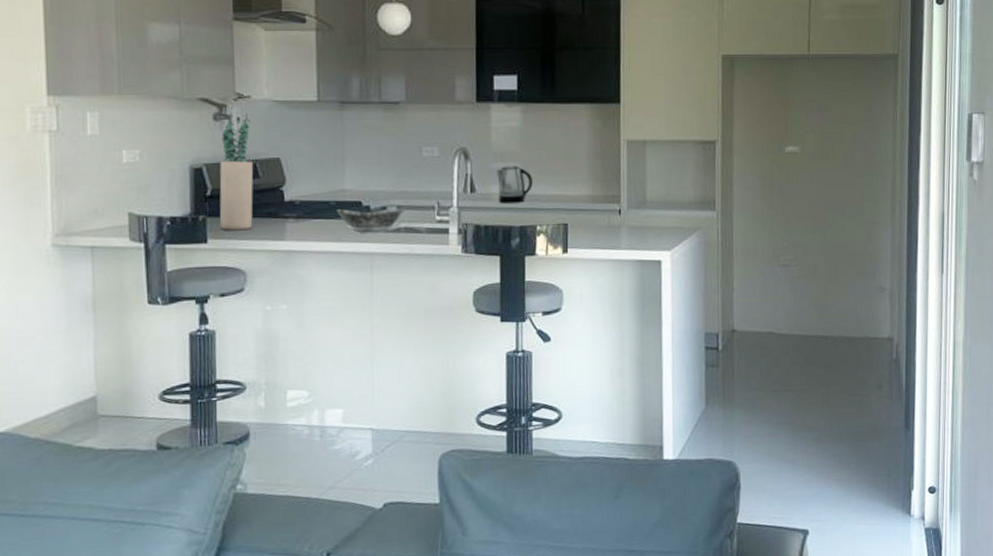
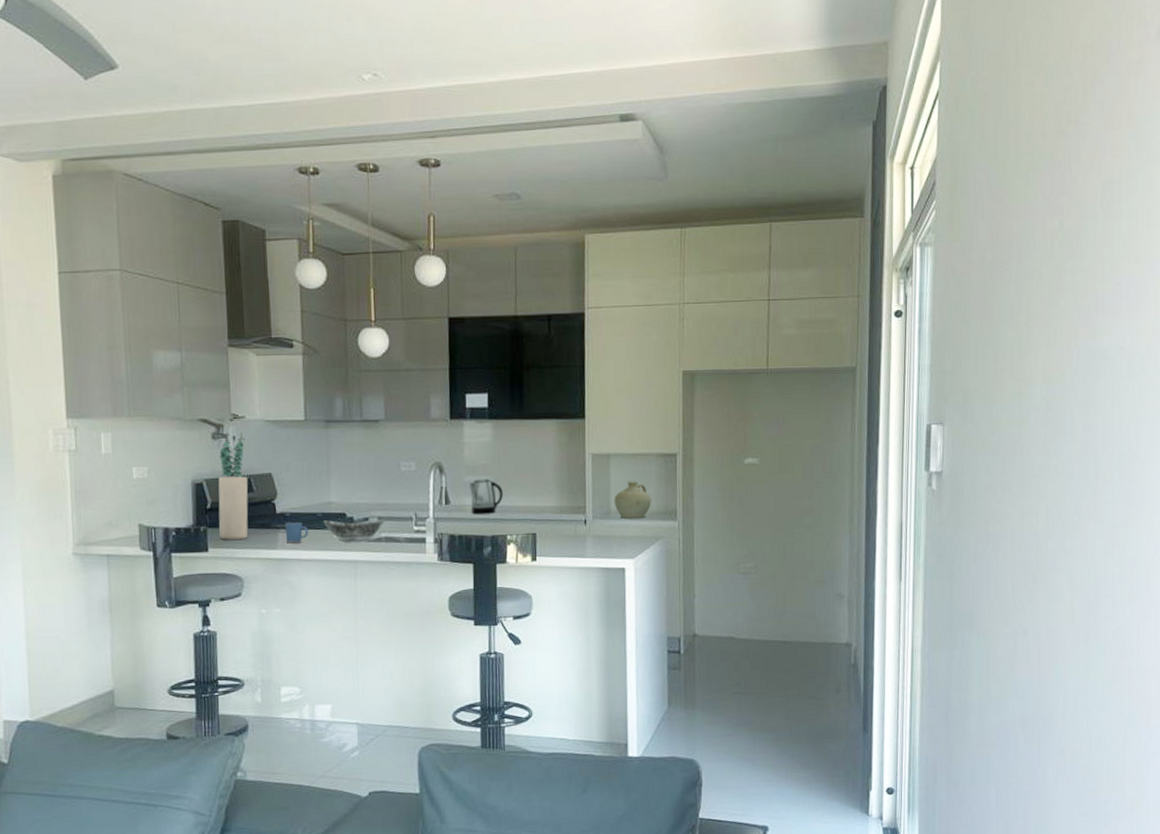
mug: none [293,210,320,234] -> present [284,521,308,544]
ceramic jug: none [650,169,690,209] -> present [614,481,652,519]

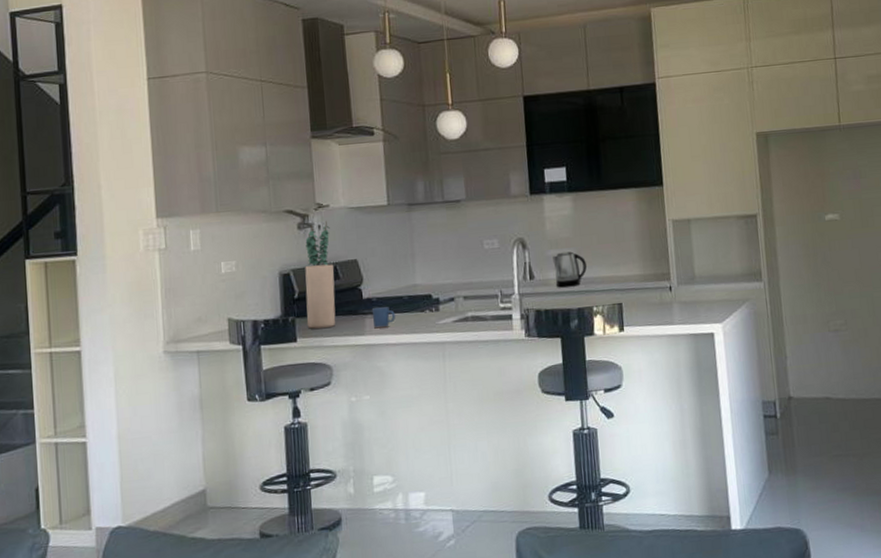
bowl: present [323,520,385,542] -> none [409,300,471,324]
ceramic jug: present [614,481,652,519] -> none [697,244,736,283]

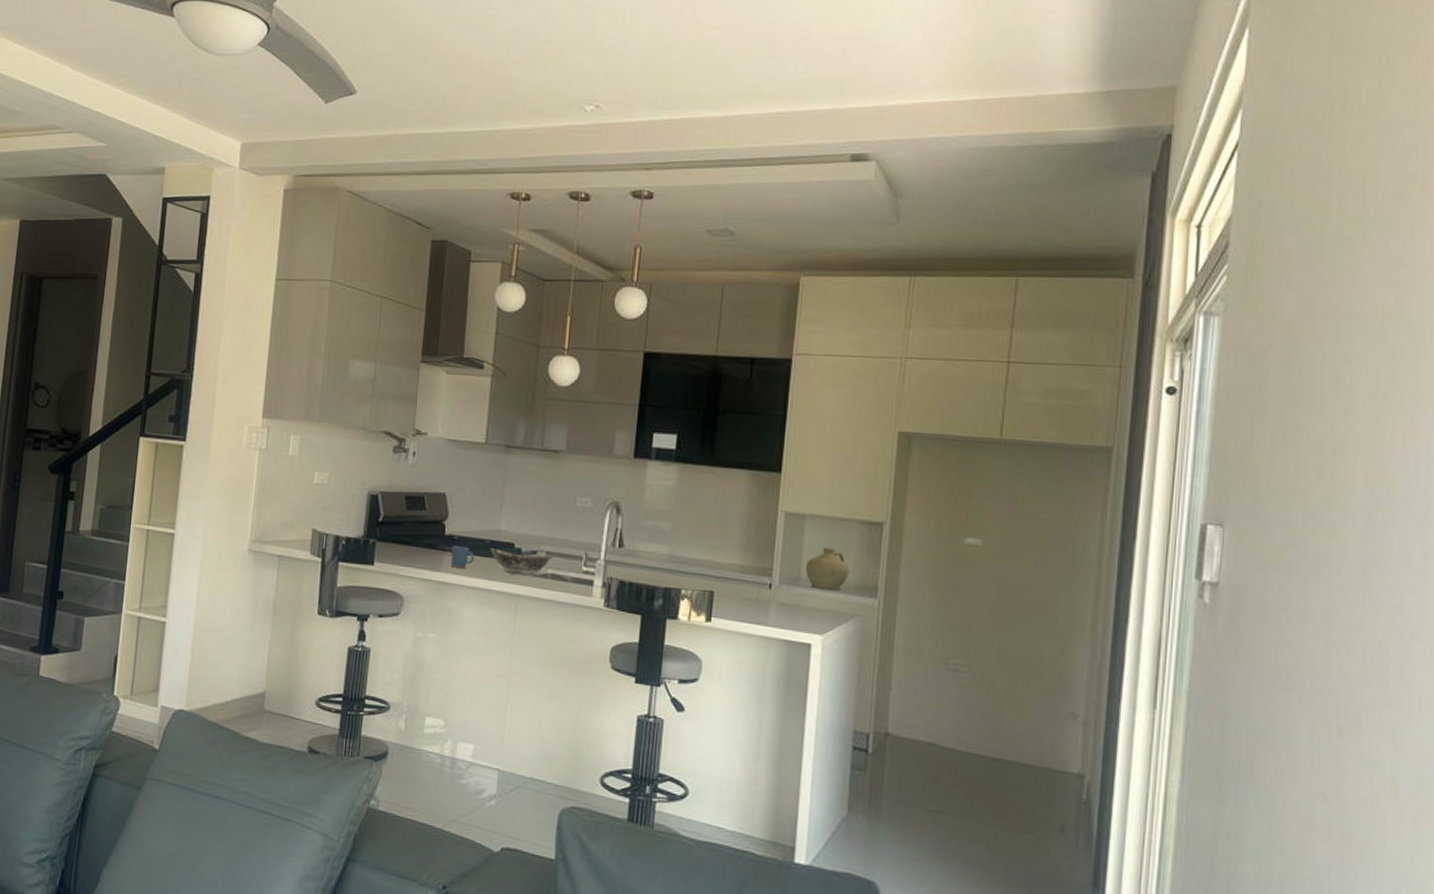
vase: present [305,221,336,330] -> none [386,449,424,558]
bowl: none [409,300,471,324] -> present [490,548,553,576]
kettle: present [553,251,587,289] -> none [646,524,682,565]
ceramic jug: none [697,244,736,283] -> present [805,547,850,591]

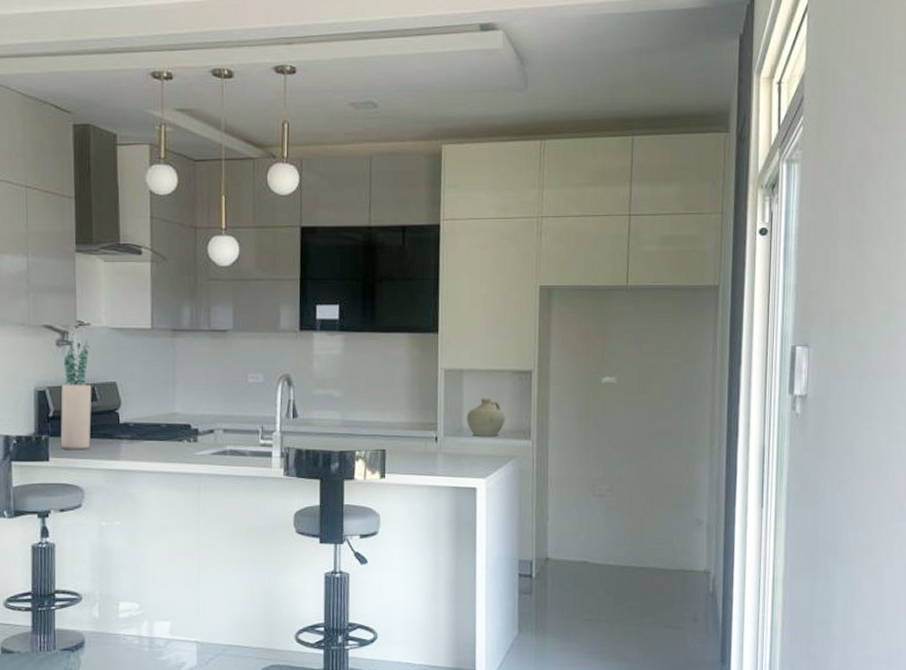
vase: none [386,449,424,558] -> present [60,340,92,450]
mug: present [451,545,474,569] -> none [128,432,152,454]
bowl: present [490,548,553,576] -> none [167,431,230,455]

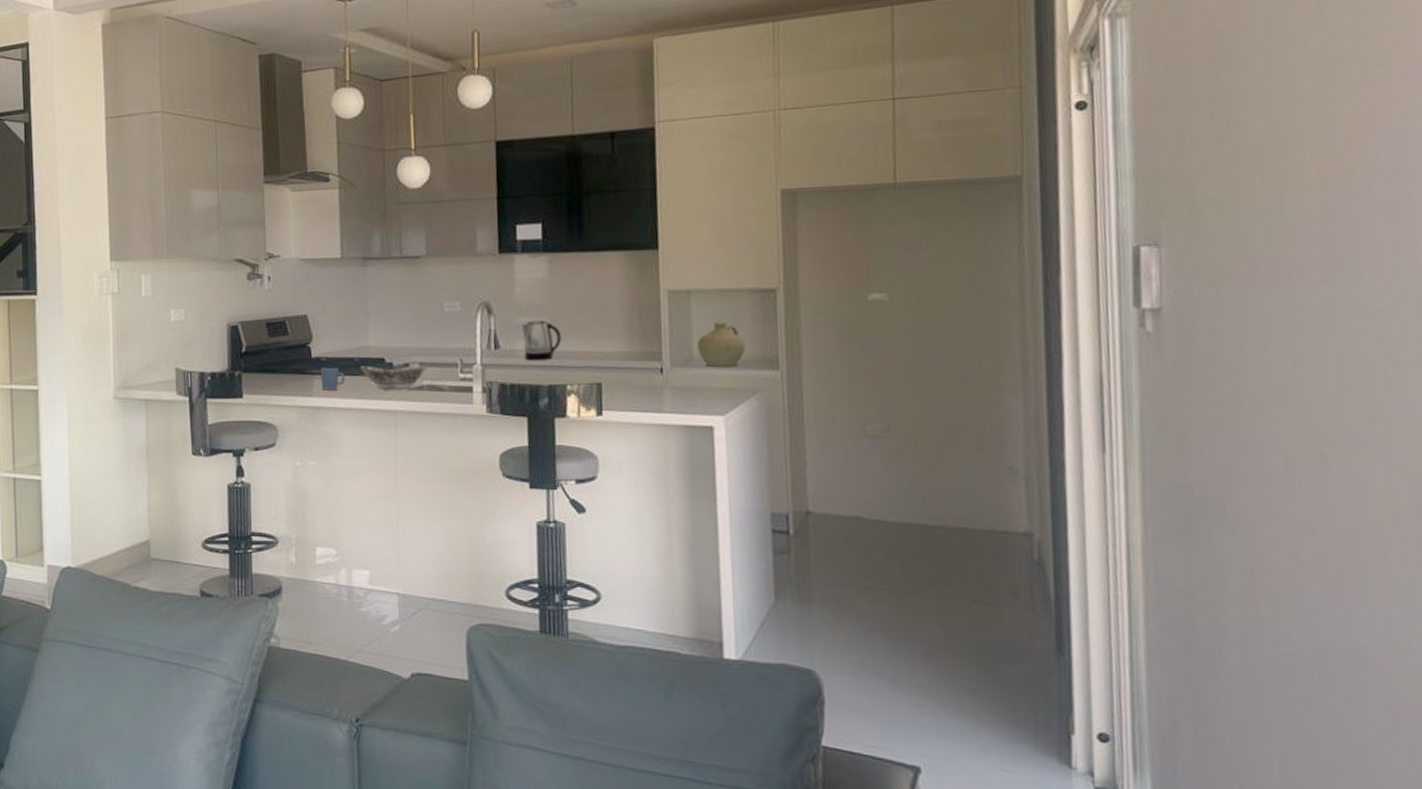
vase: present [60,340,92,450] -> none [253,273,283,387]
mug: none [128,432,152,454] -> present [320,367,345,391]
bowl: none [167,431,230,455] -> present [360,366,427,390]
kettle: none [318,392,352,430] -> present [522,320,561,362]

